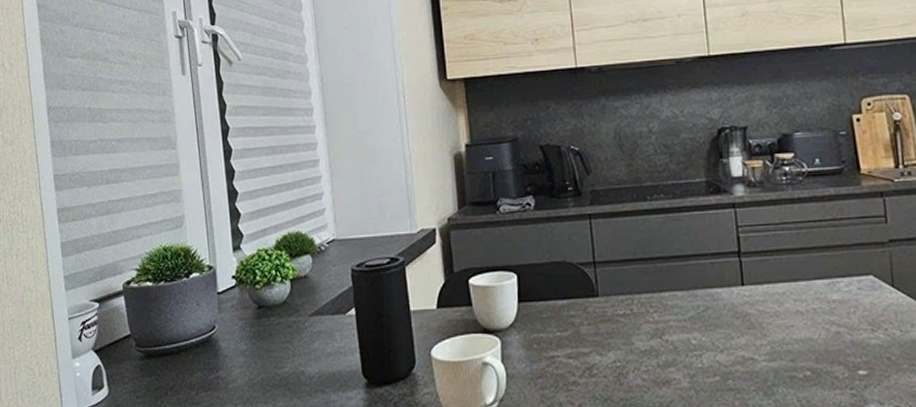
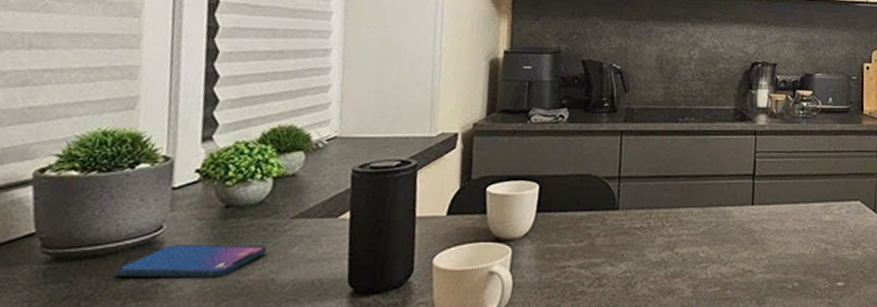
smartphone: none [188,340,293,371] -> present [115,244,266,278]

